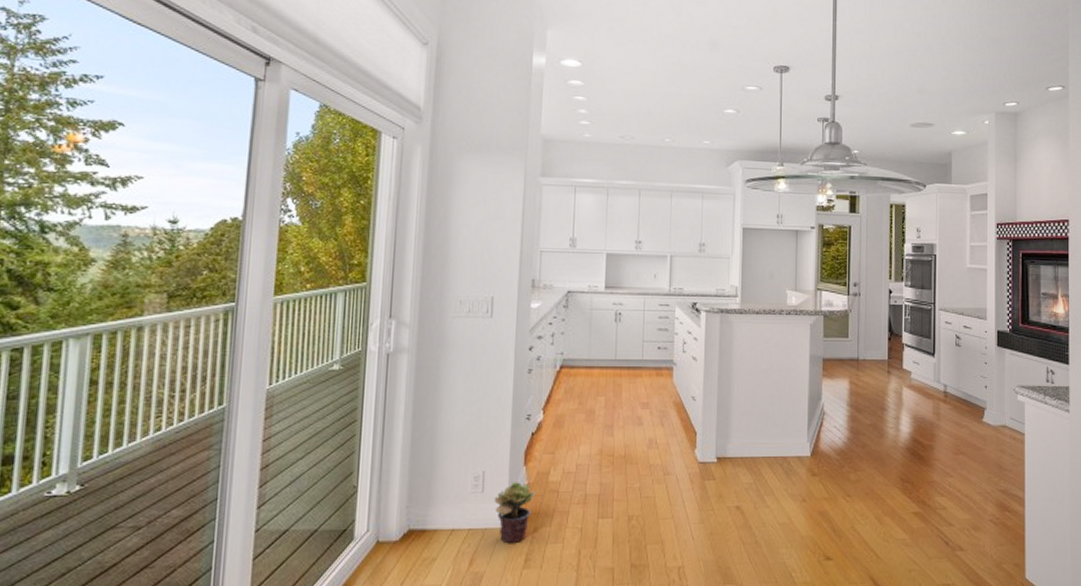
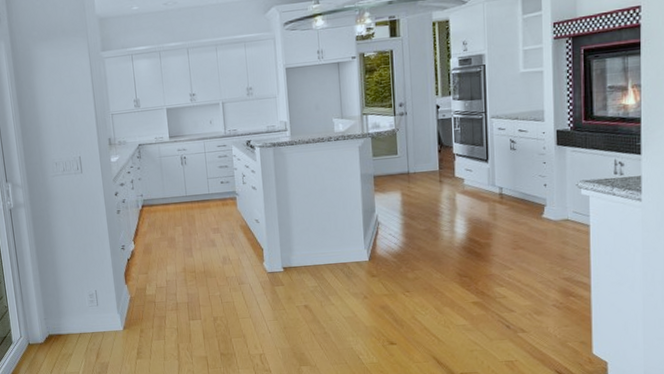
potted plant: present [494,482,535,544] -> none [107,296,137,342]

